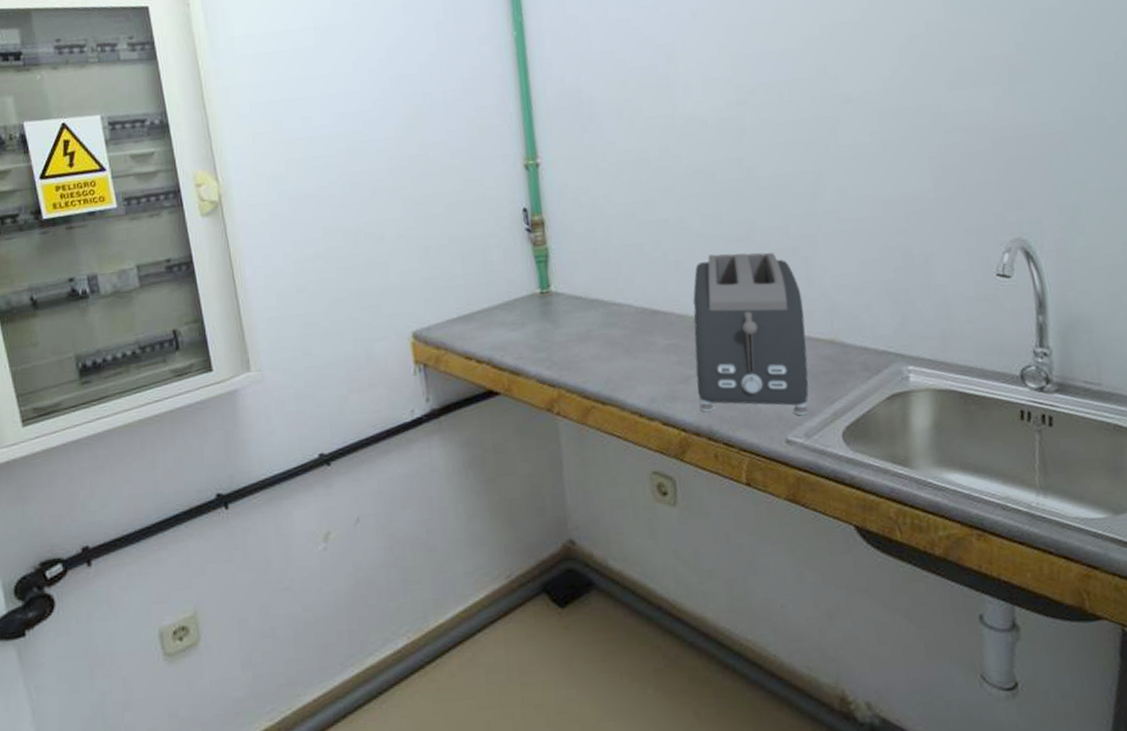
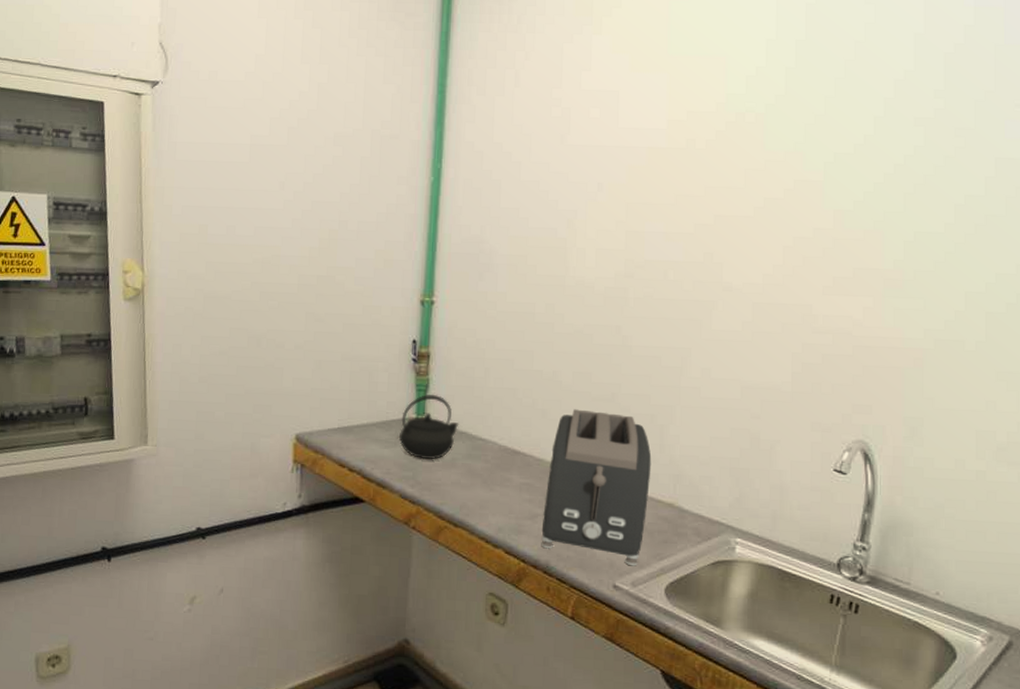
kettle: none [525,264,589,337] -> present [399,394,459,460]

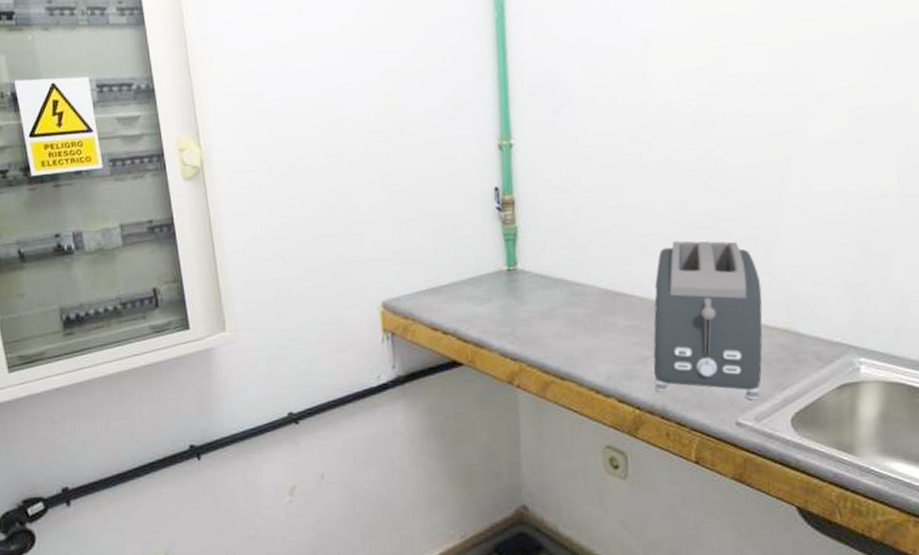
kettle: present [399,394,459,460] -> none [492,243,554,313]

